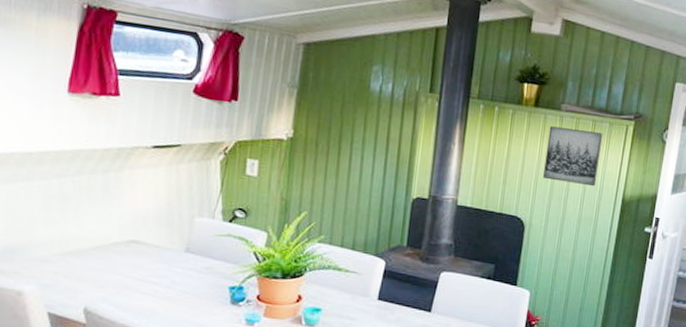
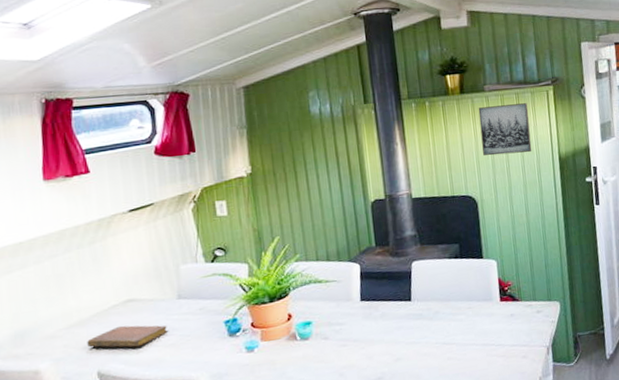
notebook: none [79,265,168,293] -> present [87,325,167,348]

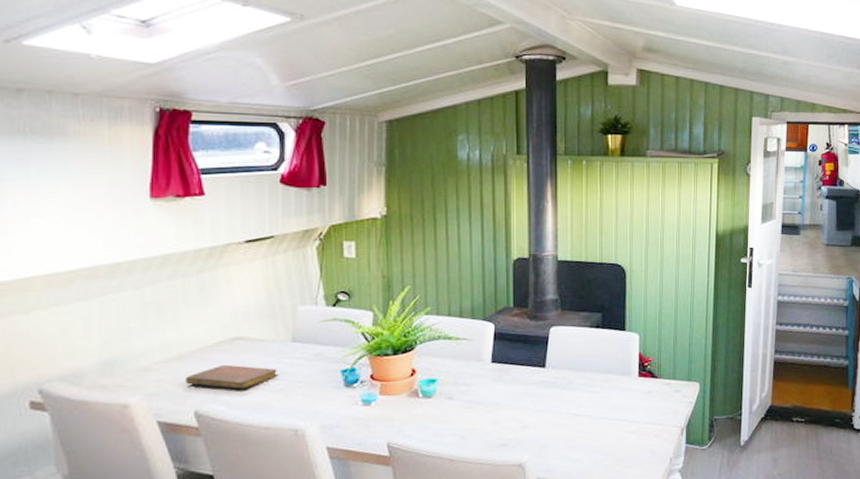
wall art: present [478,103,532,156] -> none [637,173,690,226]

